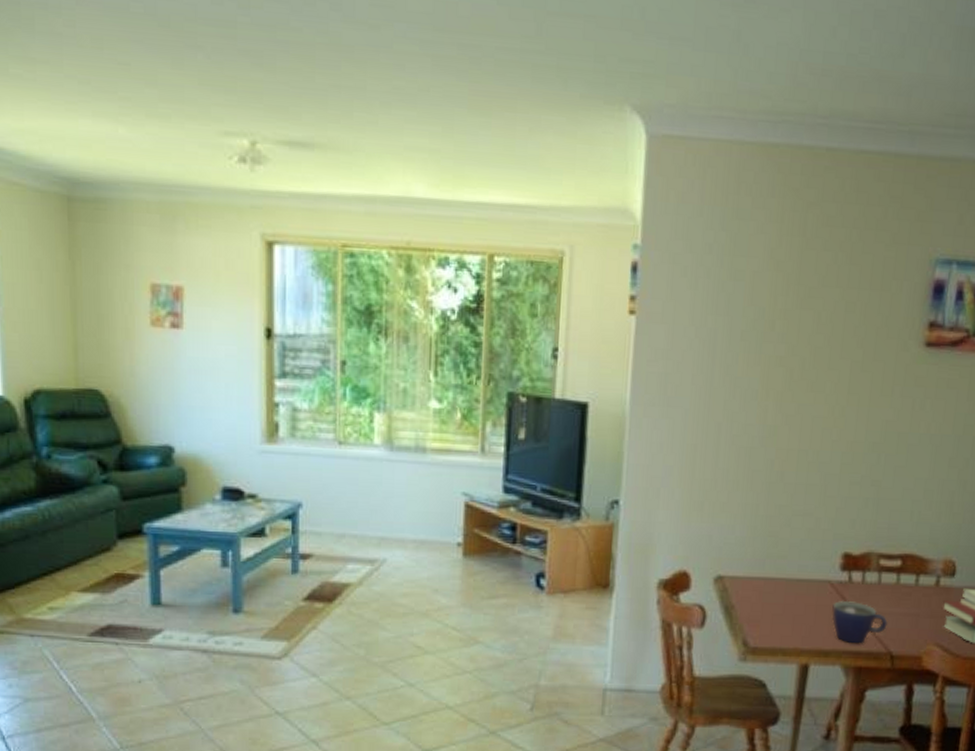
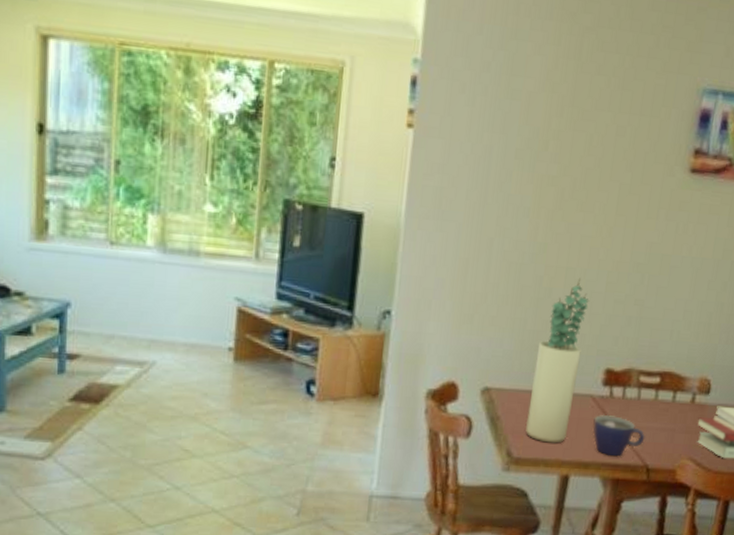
vase: none [761,460,823,632] -> present [525,277,589,443]

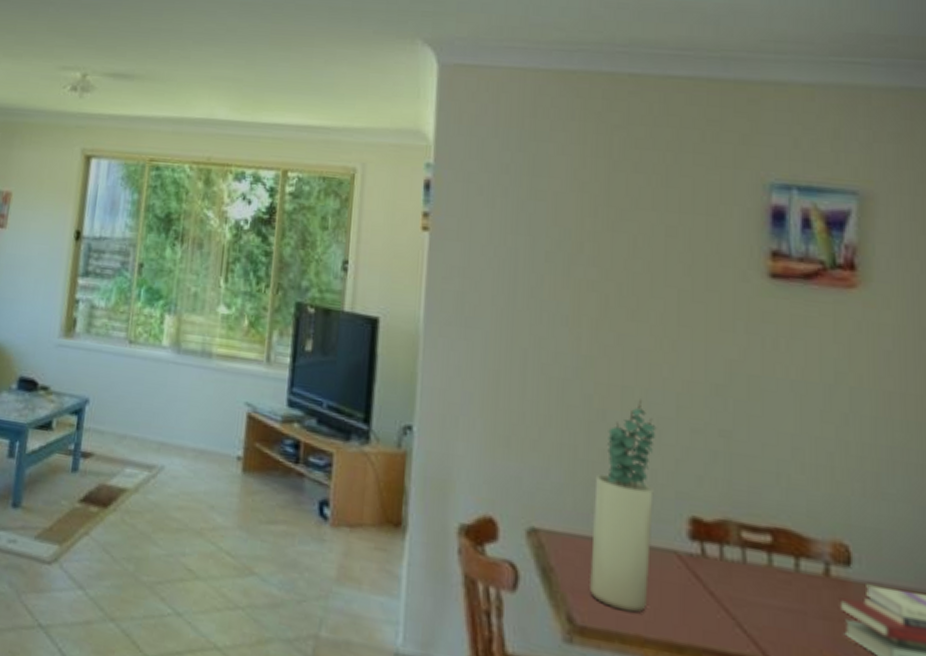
cup: present [593,414,645,457] -> none [683,578,762,643]

